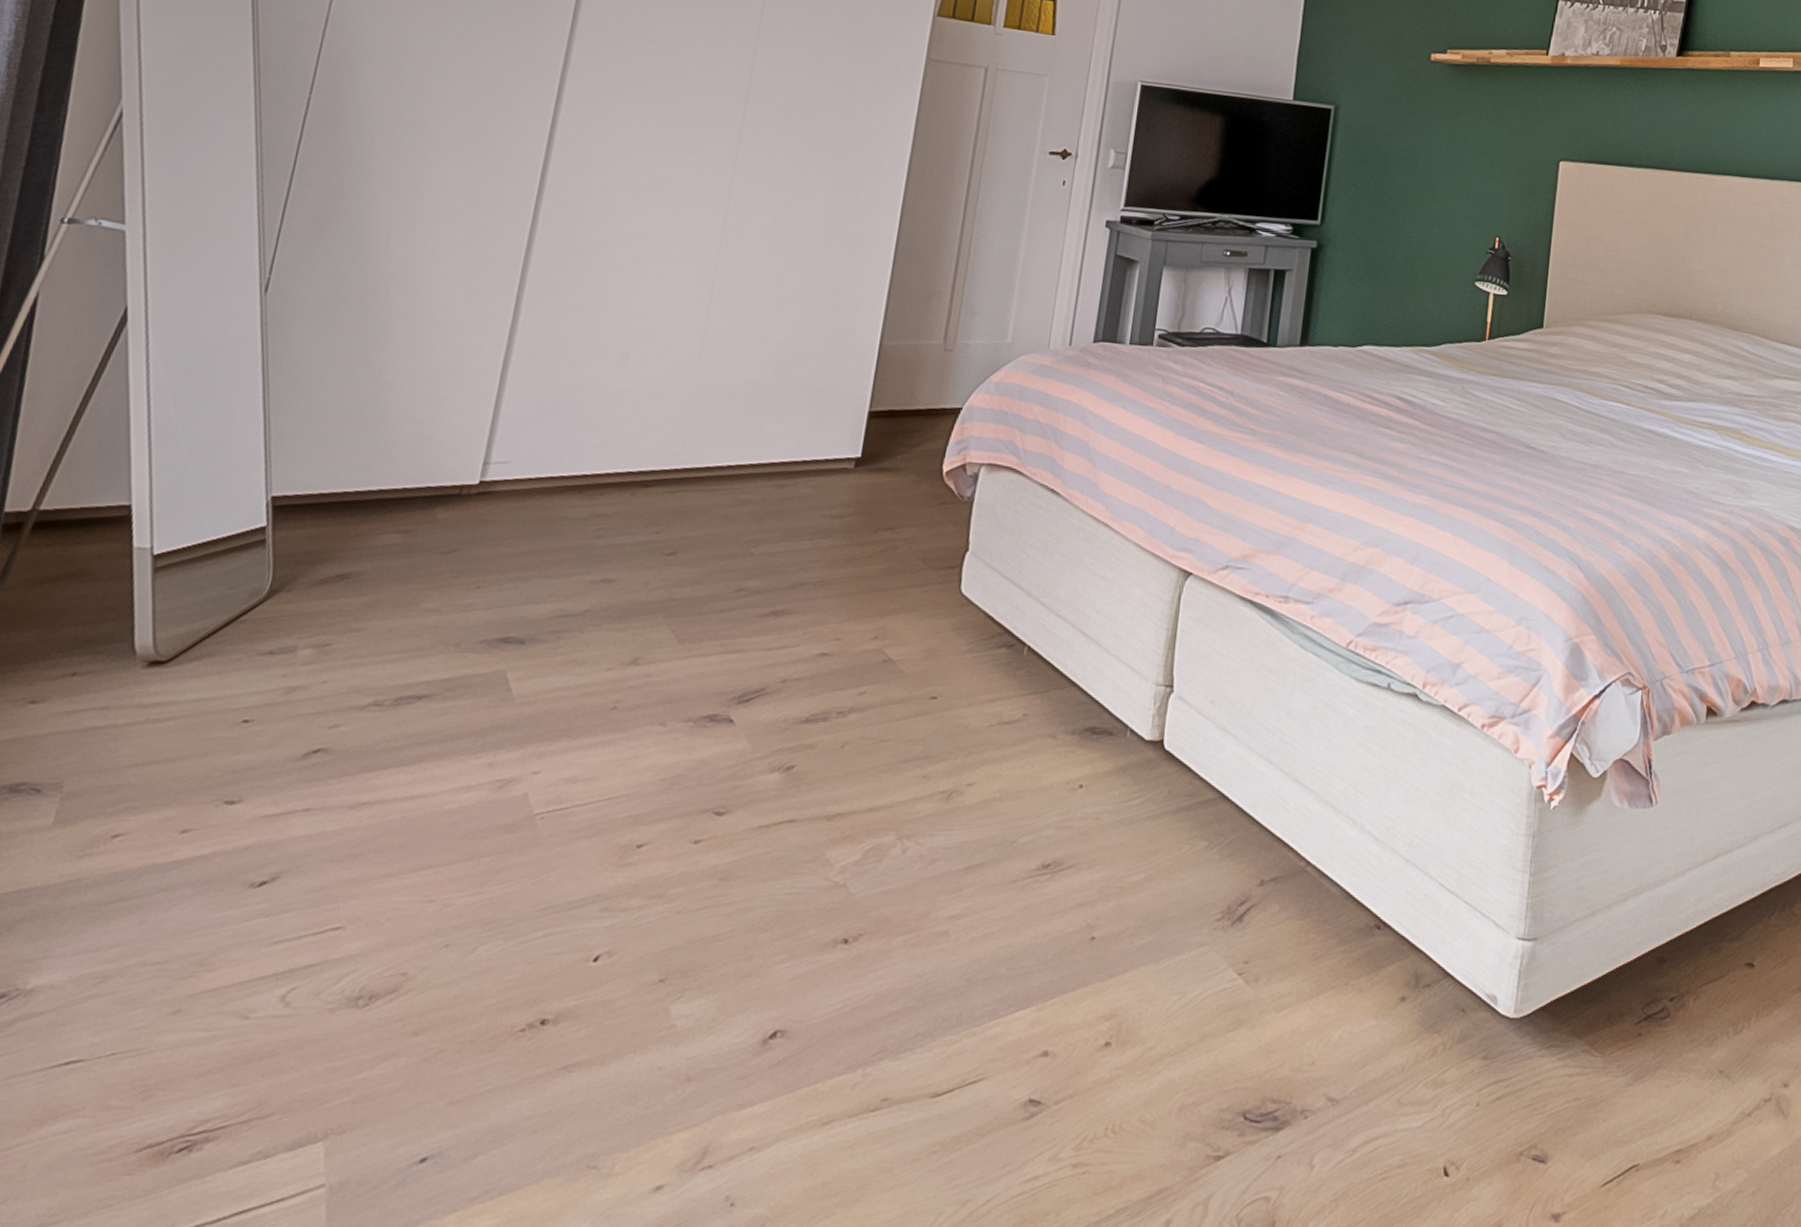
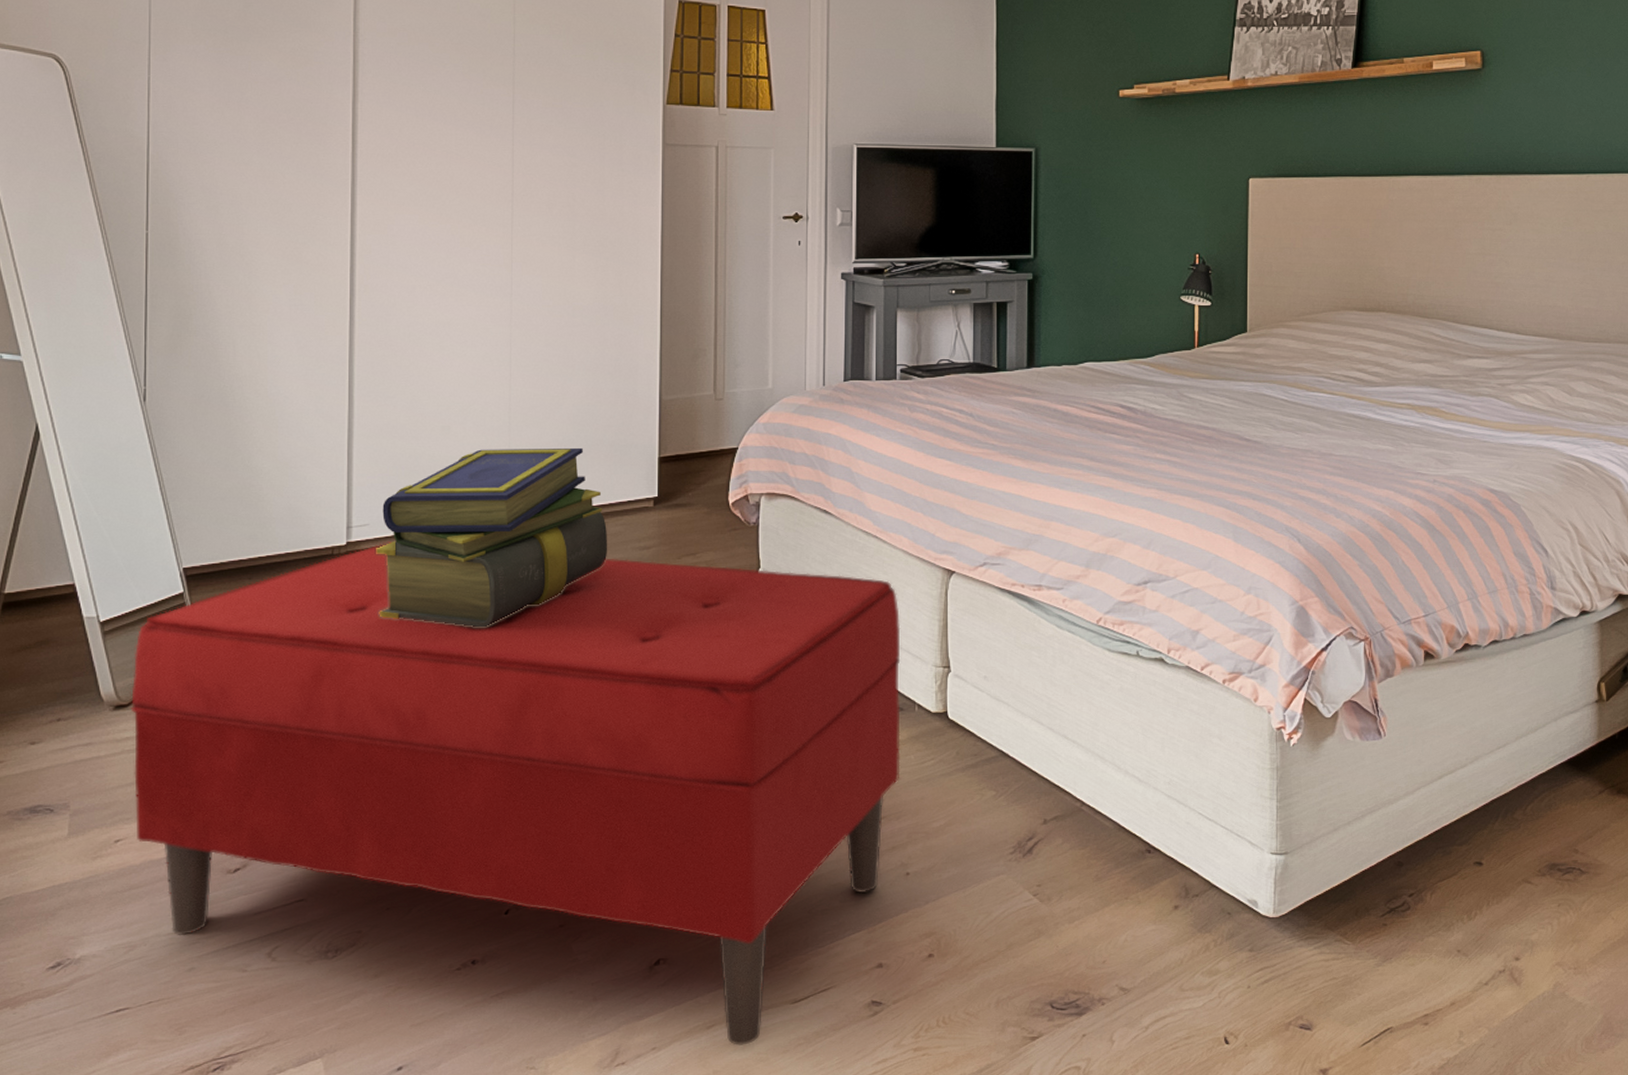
bench: none [141,484,1123,1150] -> present [131,541,901,1046]
stack of books: none [502,384,796,598] -> present [376,447,608,628]

